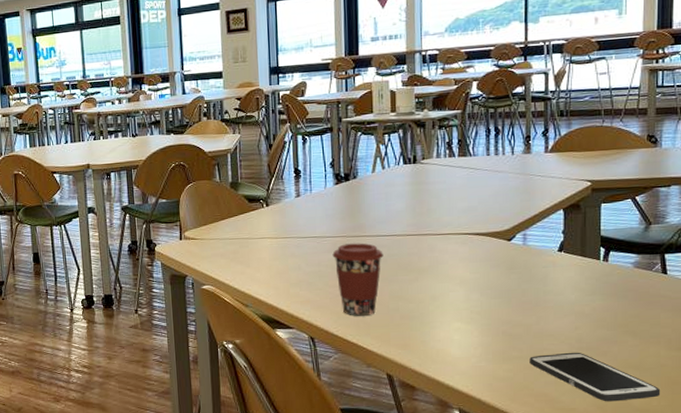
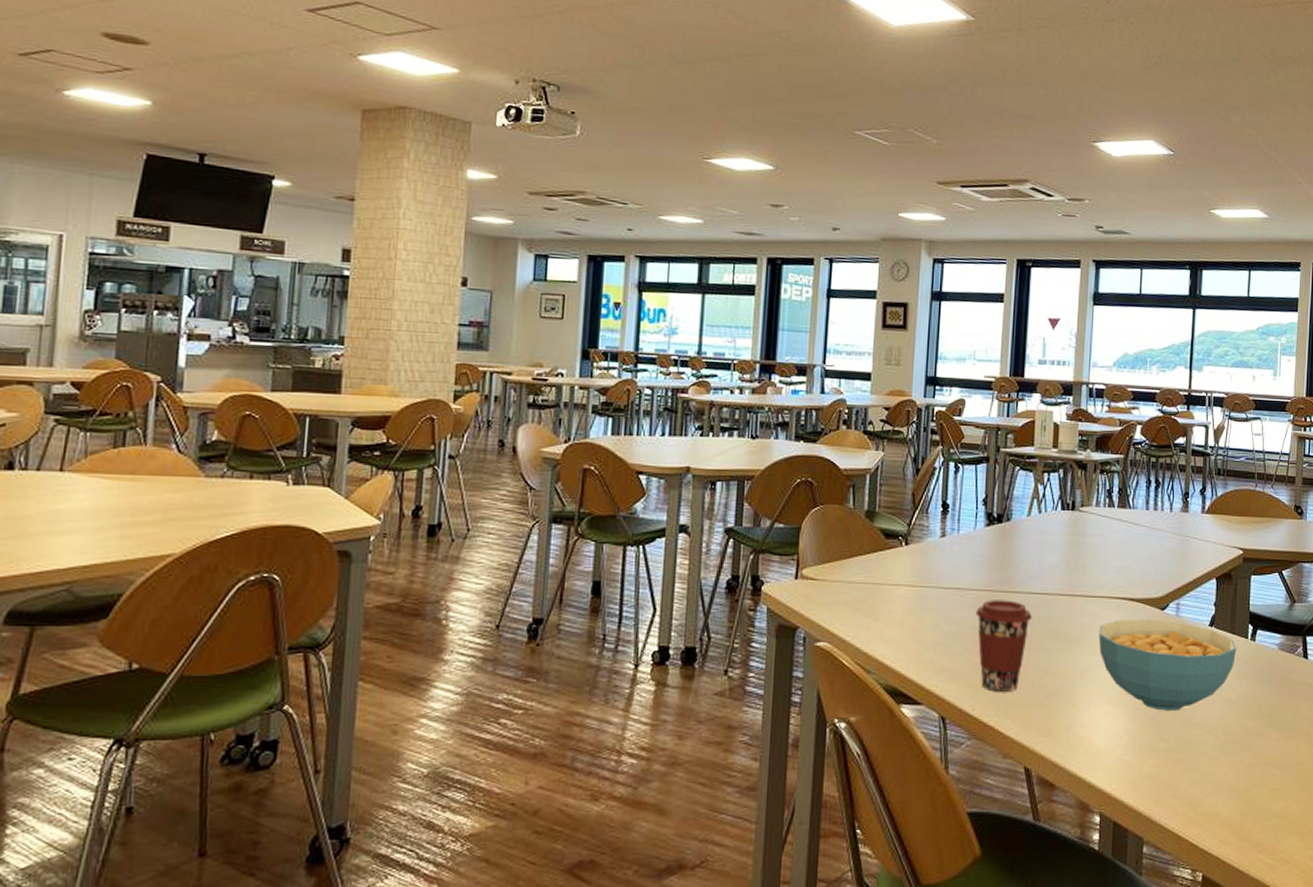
cereal bowl: none [447,249,589,326] -> present [1098,619,1237,711]
cell phone: present [529,352,661,402] -> none [1175,745,1299,806]

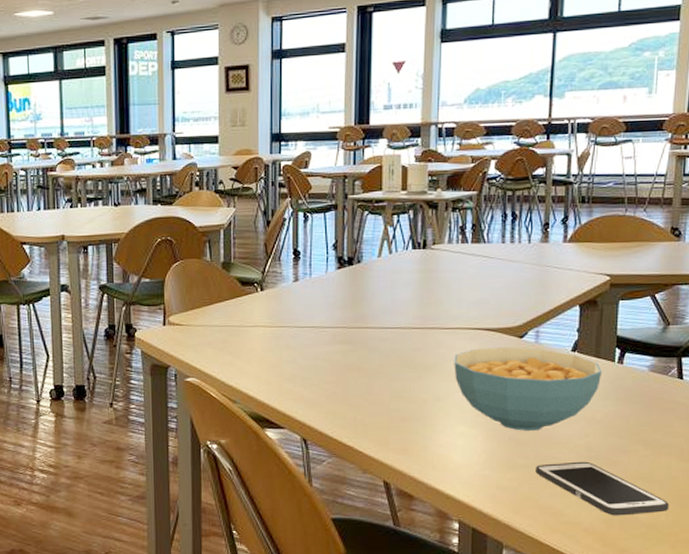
coffee cup: present [975,600,1032,692] -> none [331,335,386,416]
cell phone: none [1175,745,1299,806] -> present [535,461,670,516]

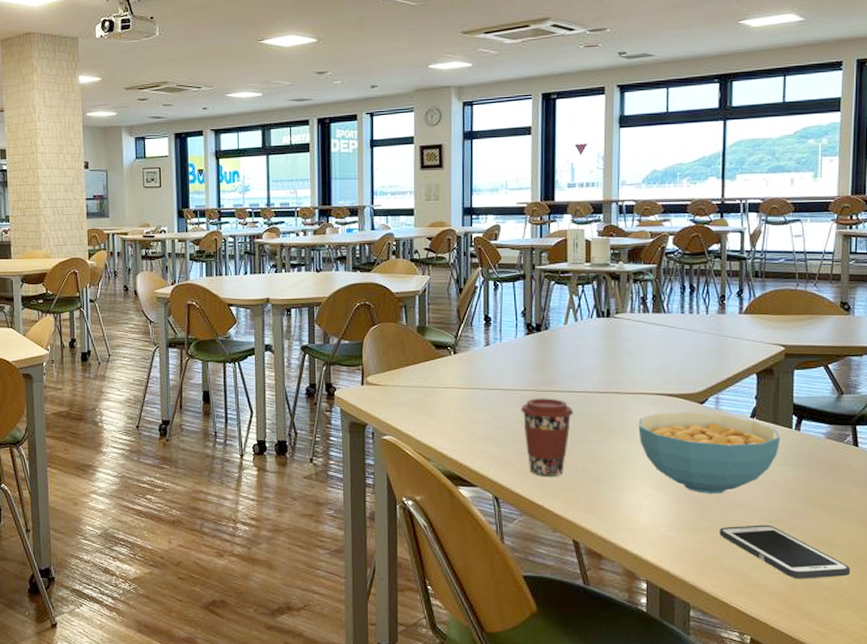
coffee cup: none [331,335,386,416] -> present [521,398,573,476]

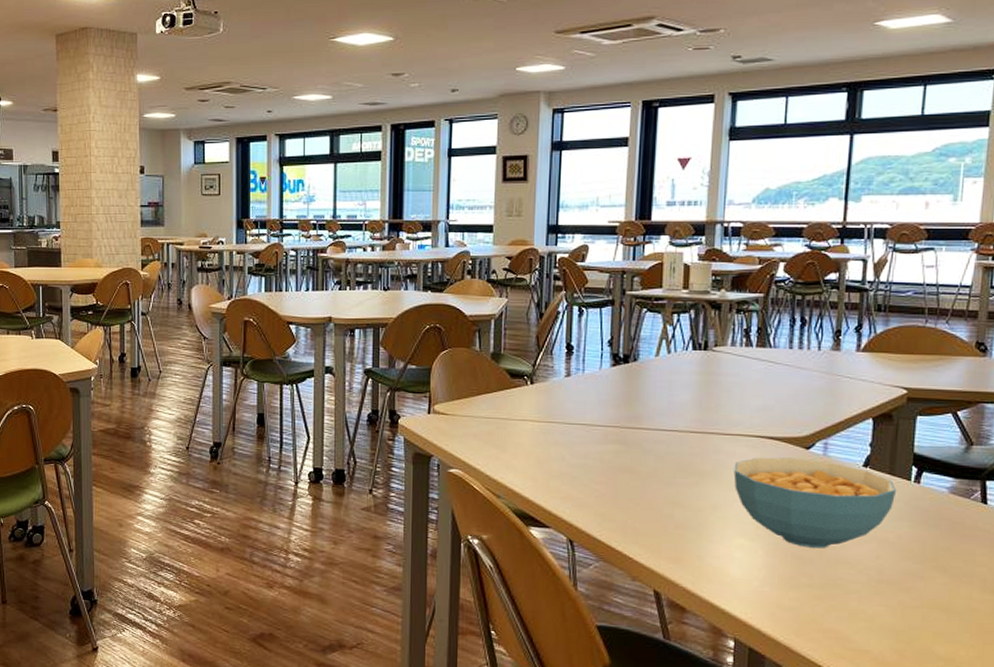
coffee cup: present [521,398,573,476] -> none [602,435,661,521]
cell phone: present [720,524,851,579] -> none [820,584,970,647]

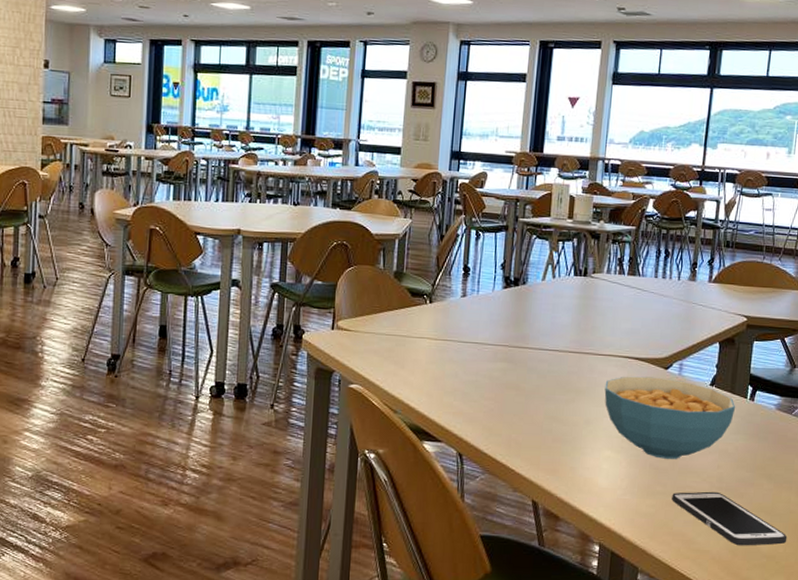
cell phone: none [820,584,970,647] -> present [672,491,788,546]

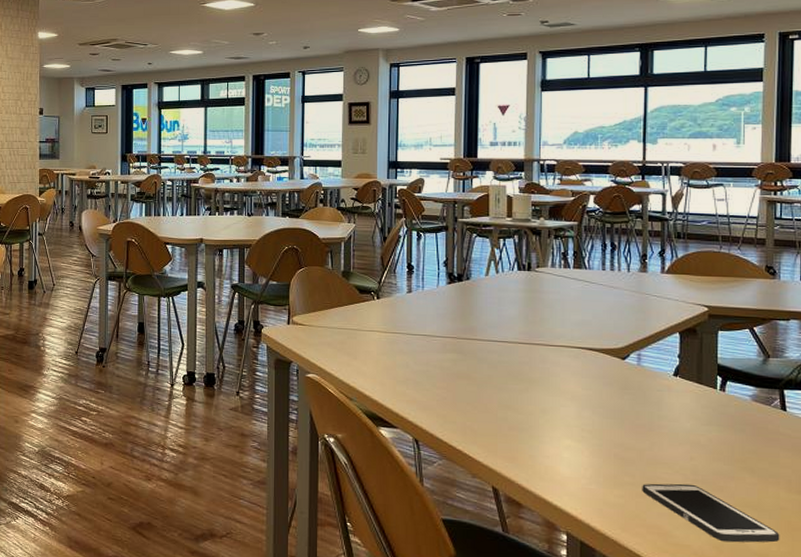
cereal bowl: present [604,376,736,459] -> none [559,366,705,450]

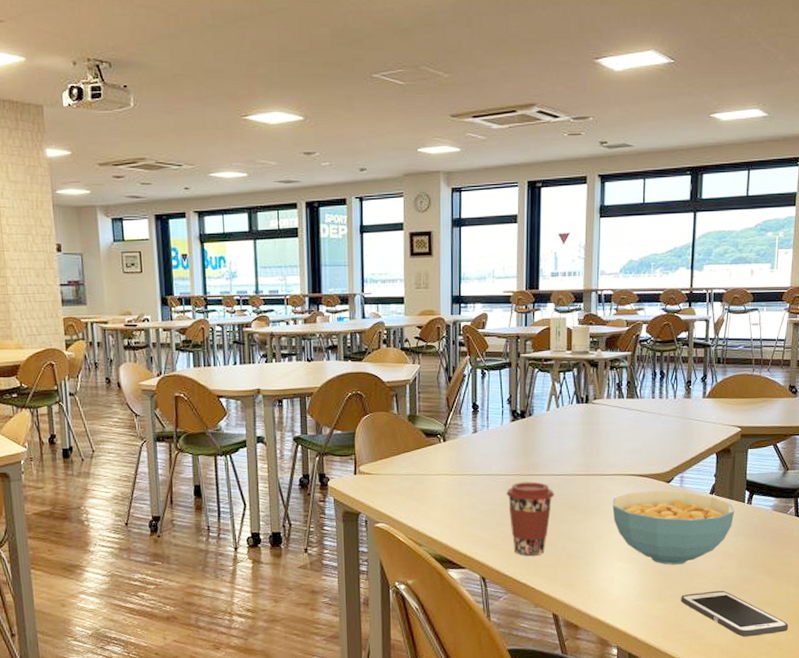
coffee cup: none [441,345,494,423] -> present [506,481,554,556]
cereal bowl: none [559,366,705,450] -> present [612,491,735,565]

